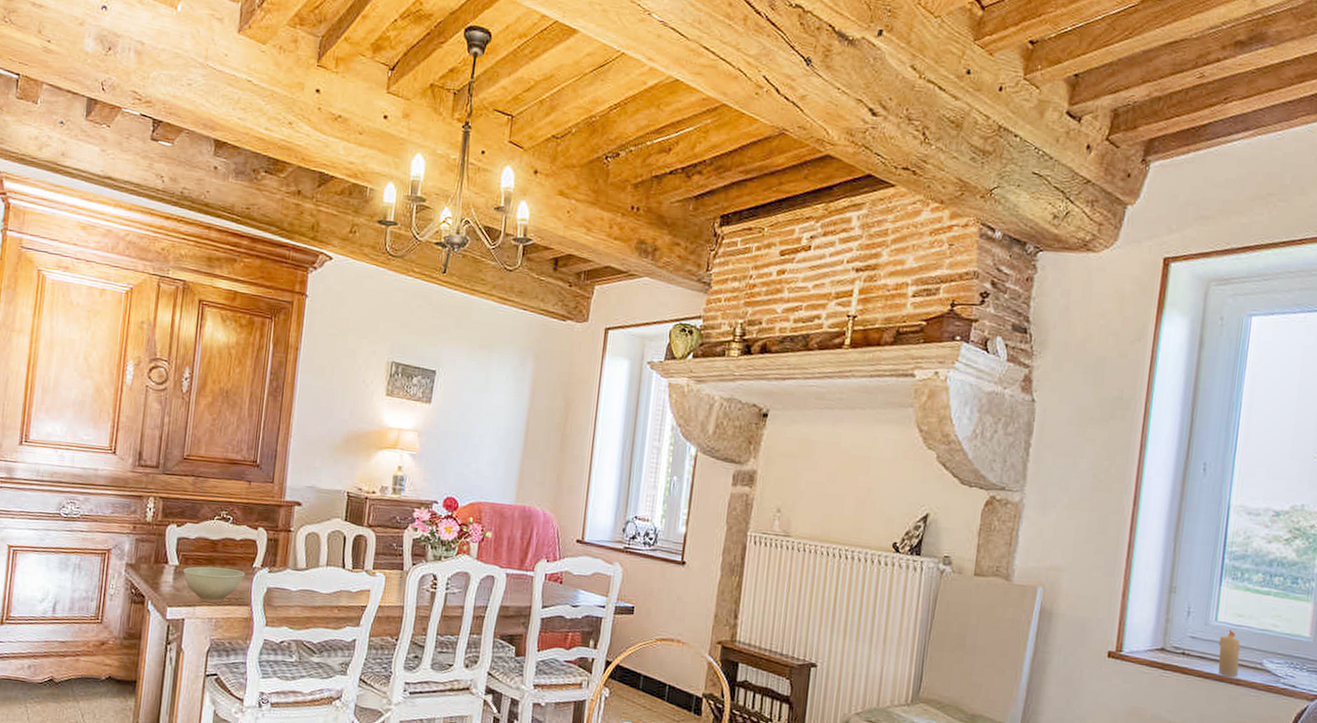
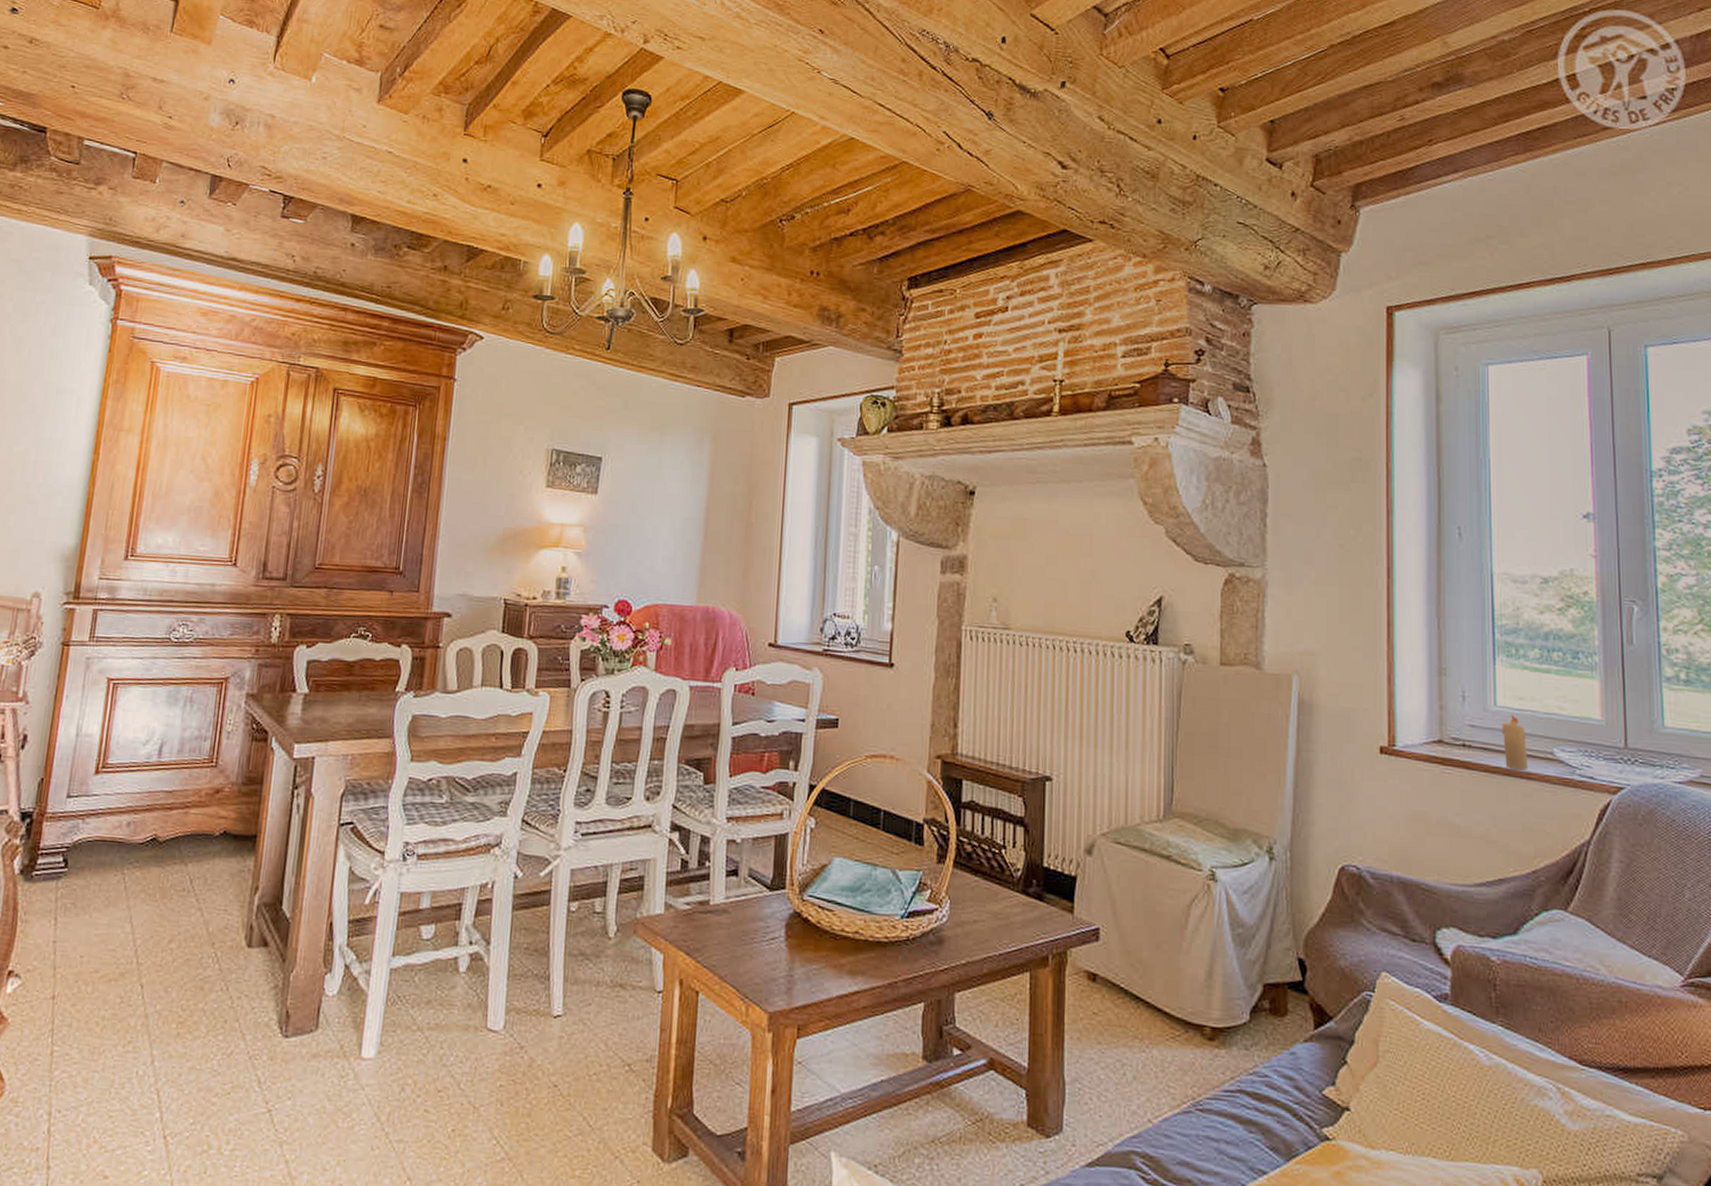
bowl: present [183,566,245,604] -> none [313,693,387,737]

